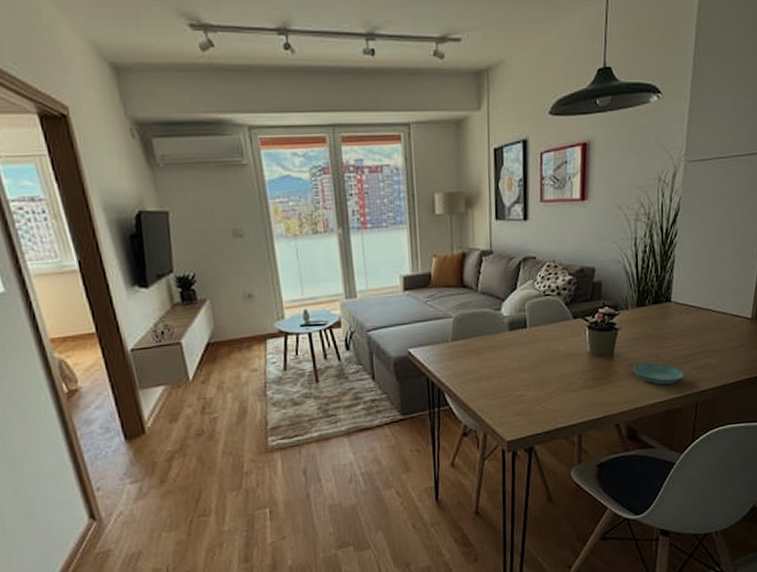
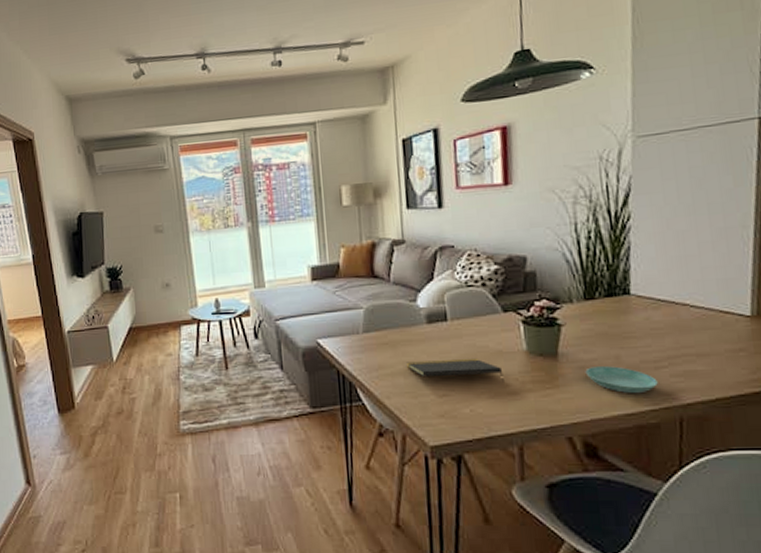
notepad: none [490,361,570,381] -> present [407,359,504,383]

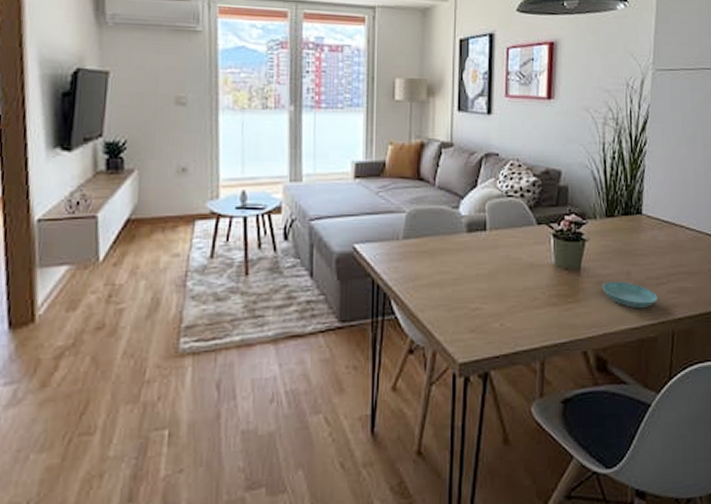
notepad: present [407,359,504,383] -> none [444,271,533,296]

